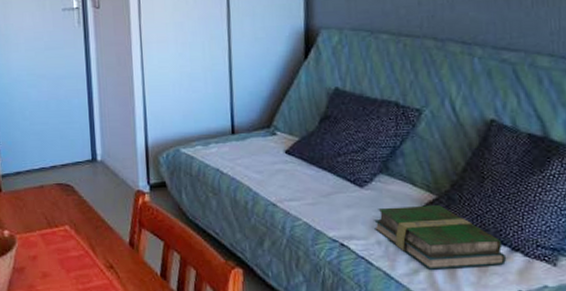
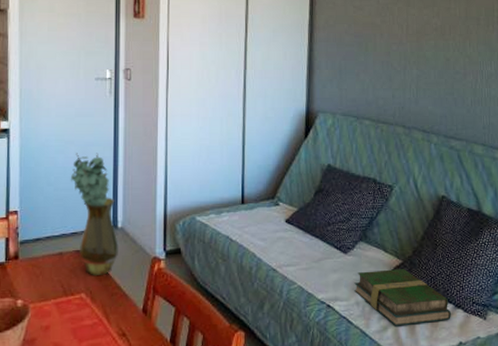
vase: none [45,85,100,209] -> present [70,153,118,276]

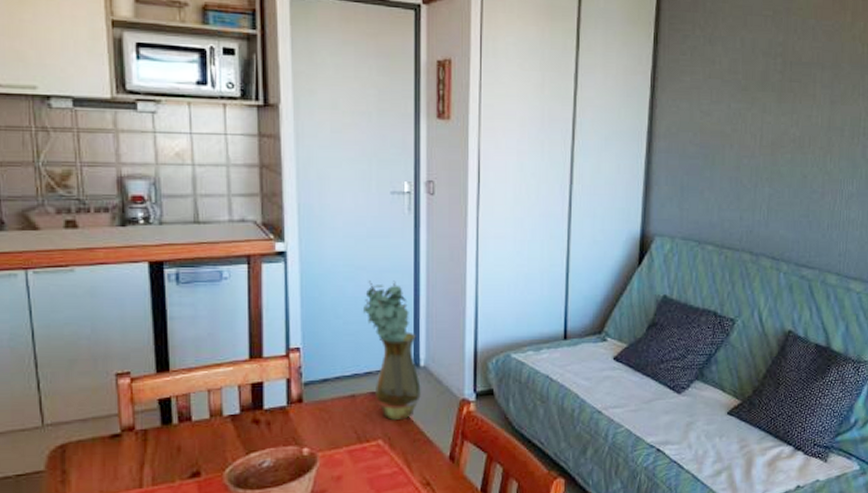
book: present [353,269,452,326] -> none [686,410,791,470]

